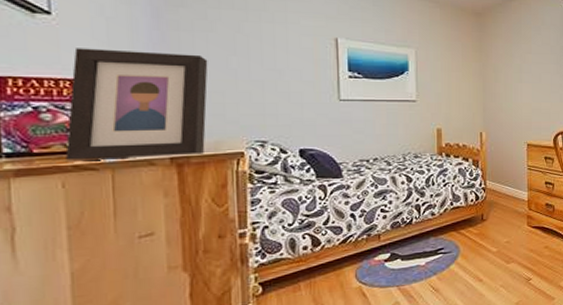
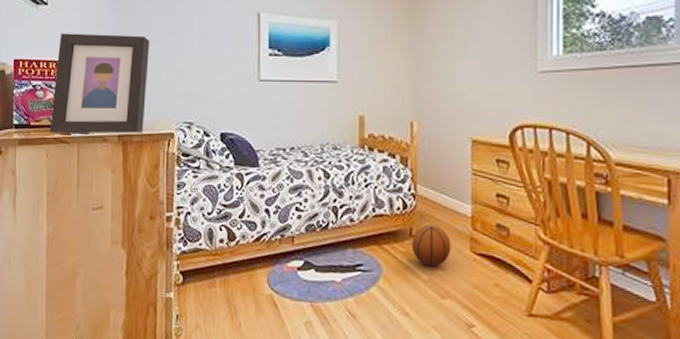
basketball: none [483,210,514,241] -> present [411,225,451,266]

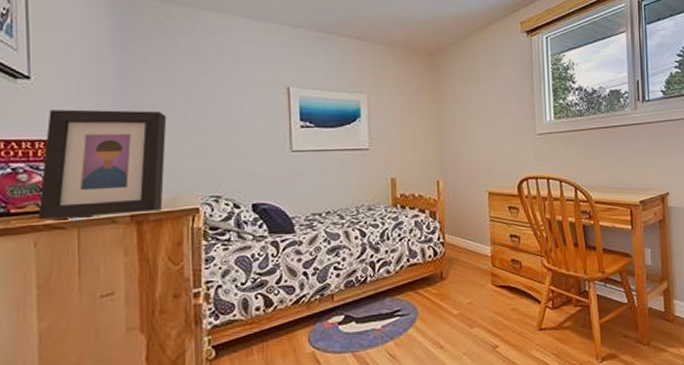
basketball: present [411,225,451,266] -> none [442,267,476,302]

